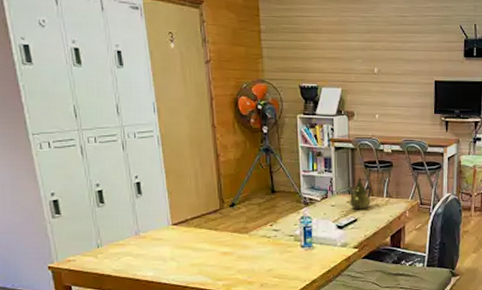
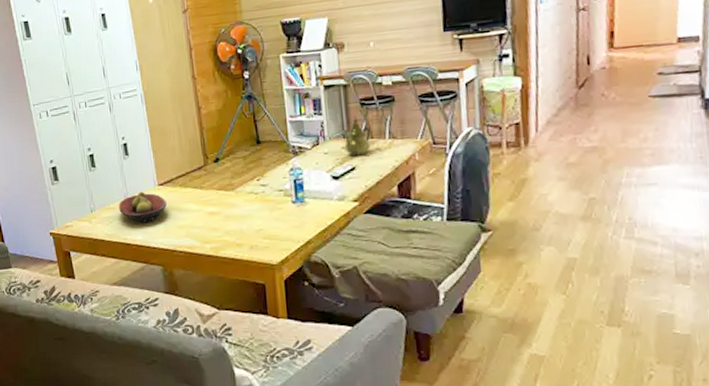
fruit bowl: none [129,229,180,260] -> present [119,191,167,223]

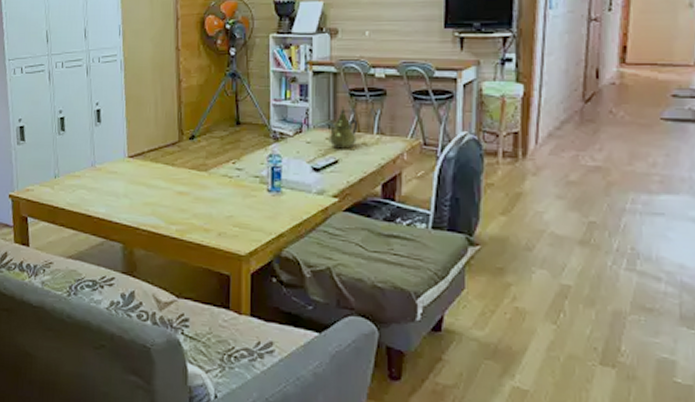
fruit bowl: present [119,191,167,223] -> none [84,161,135,195]

